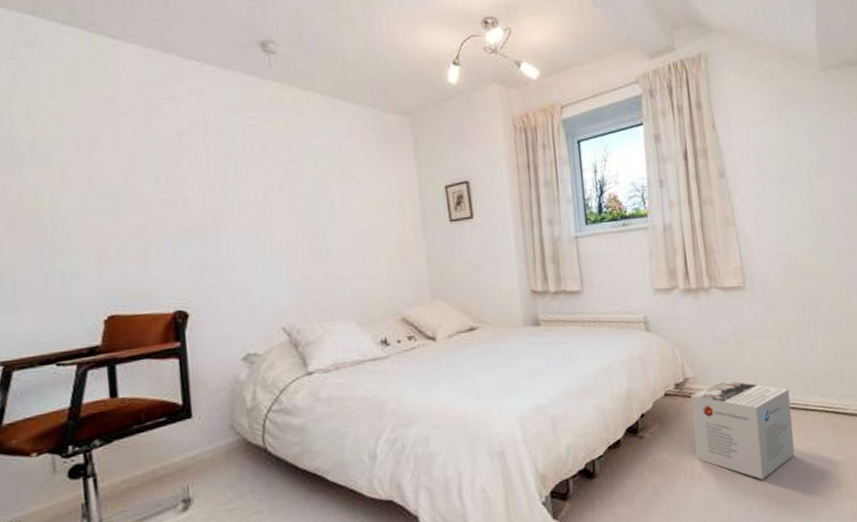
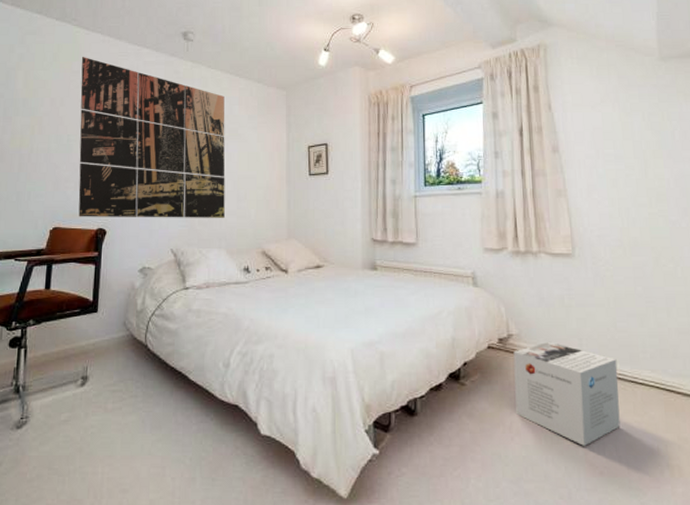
wall art: none [112,78,349,299] -> present [78,57,225,218]

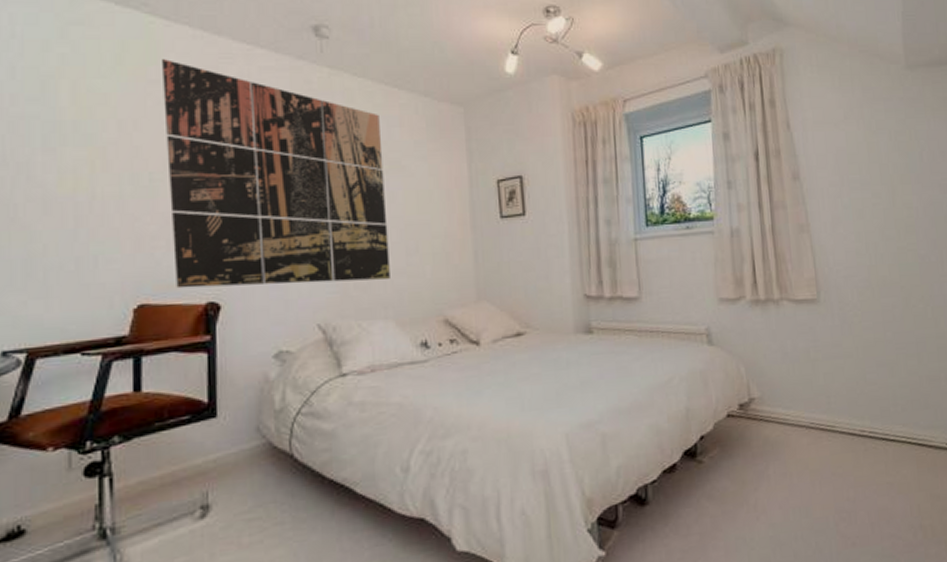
cardboard box: present [513,341,620,446] -> none [756,402,872,517]

